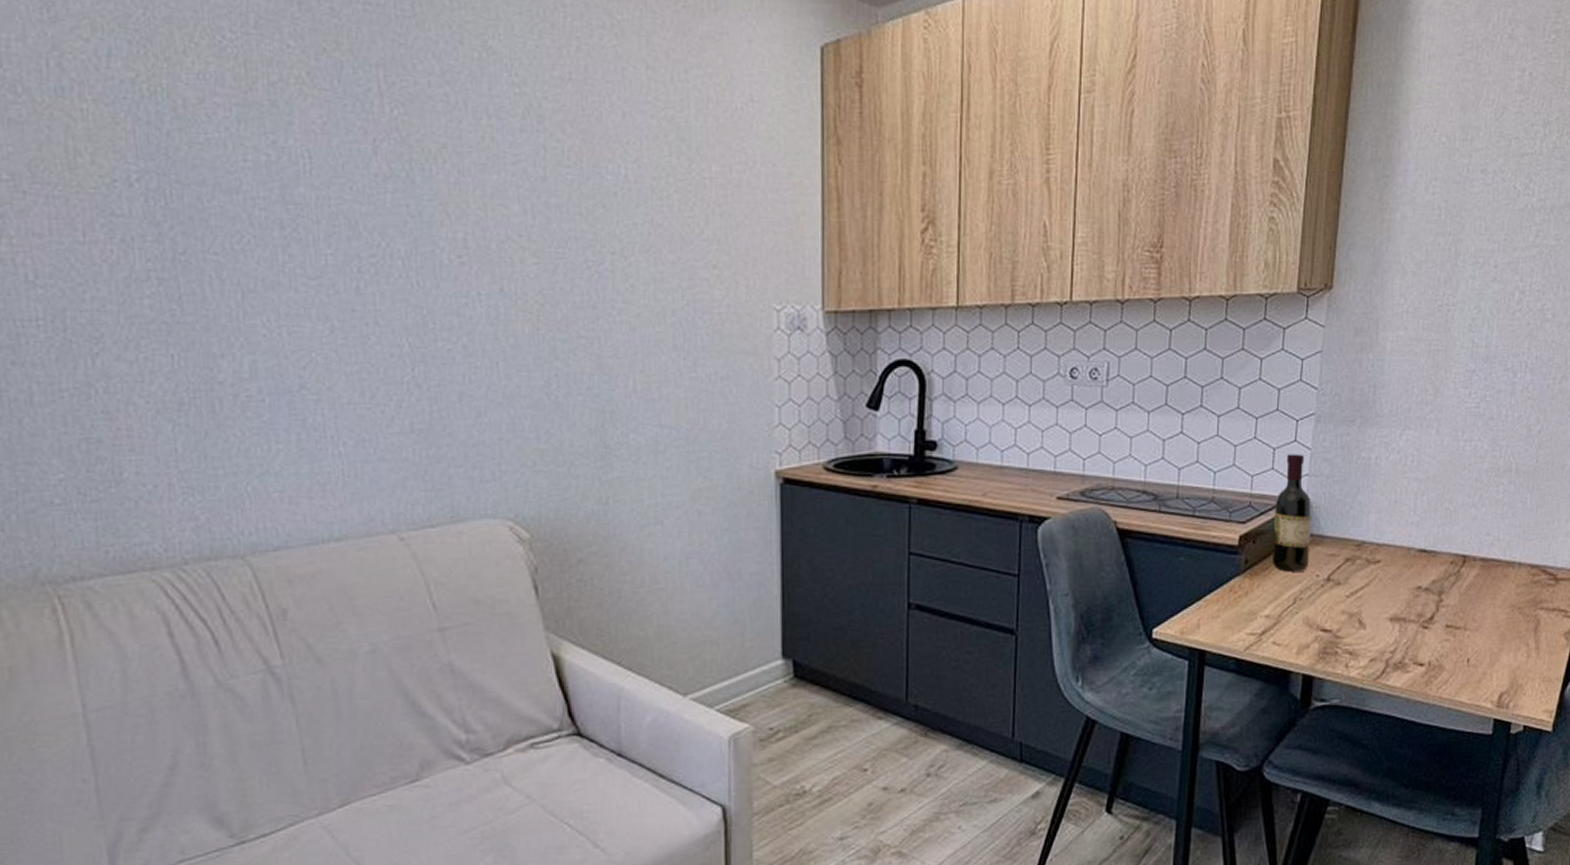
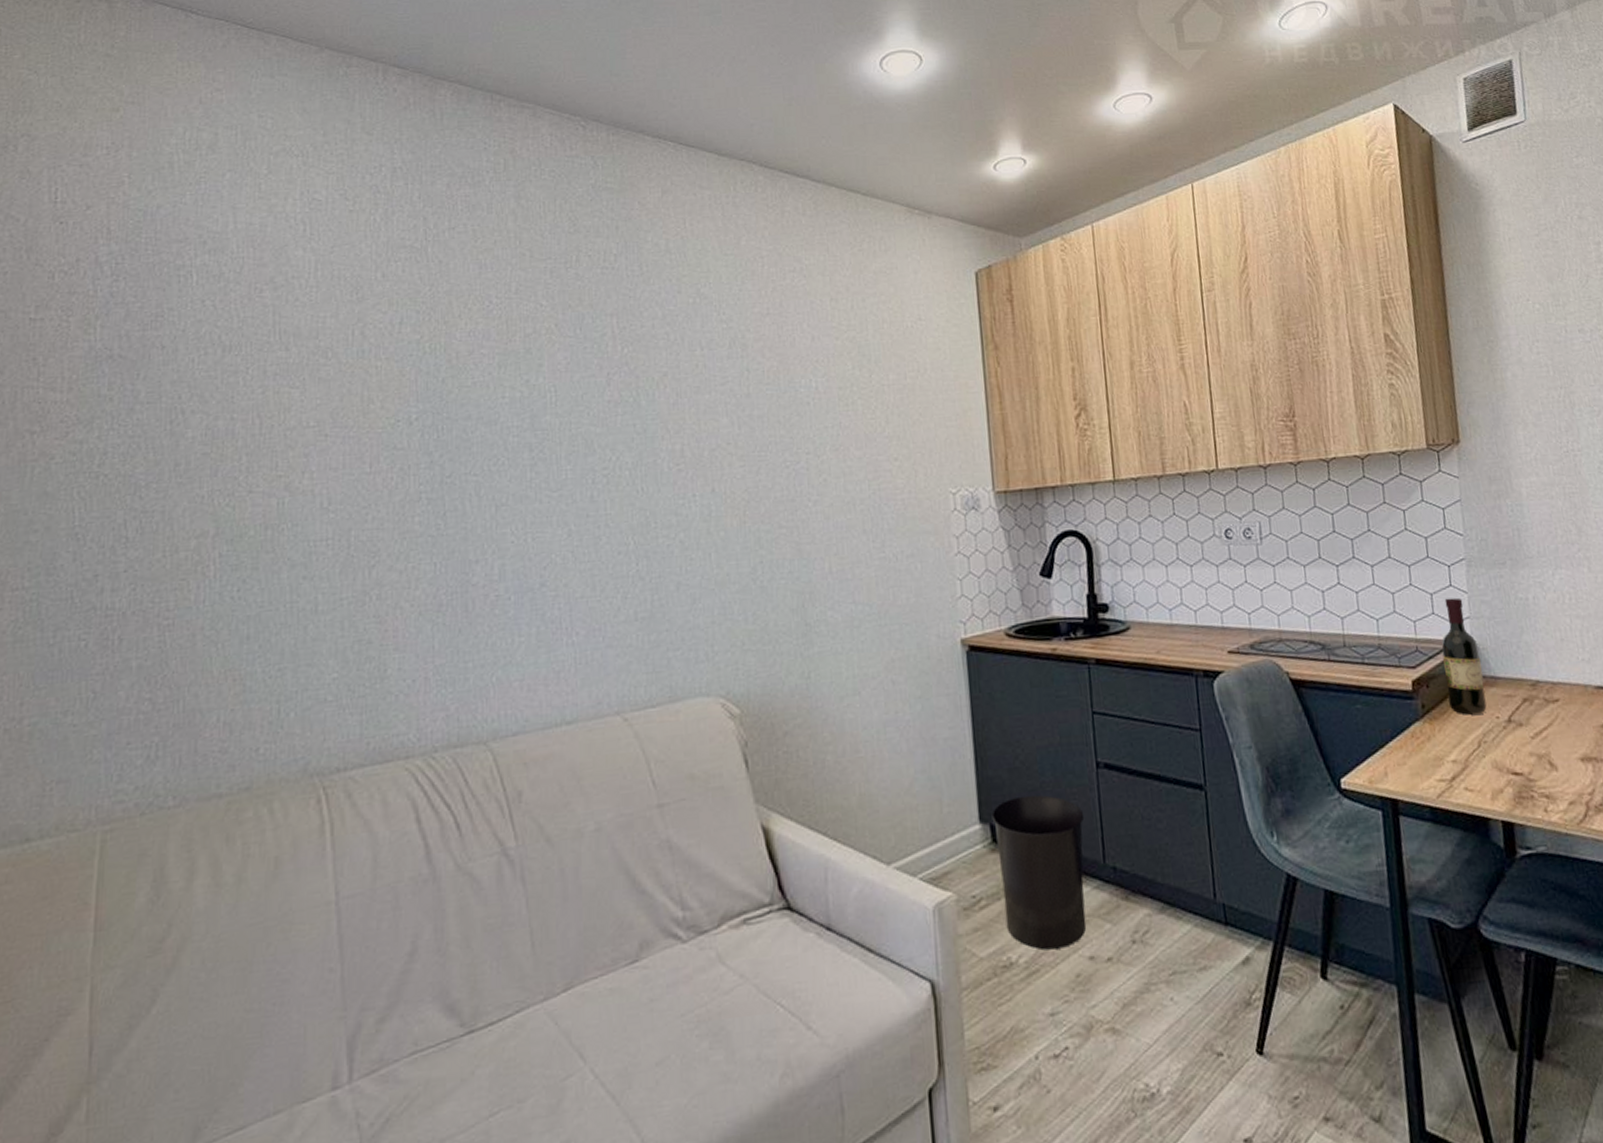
waste bin: none [795,633,891,780] -> present [991,795,1087,950]

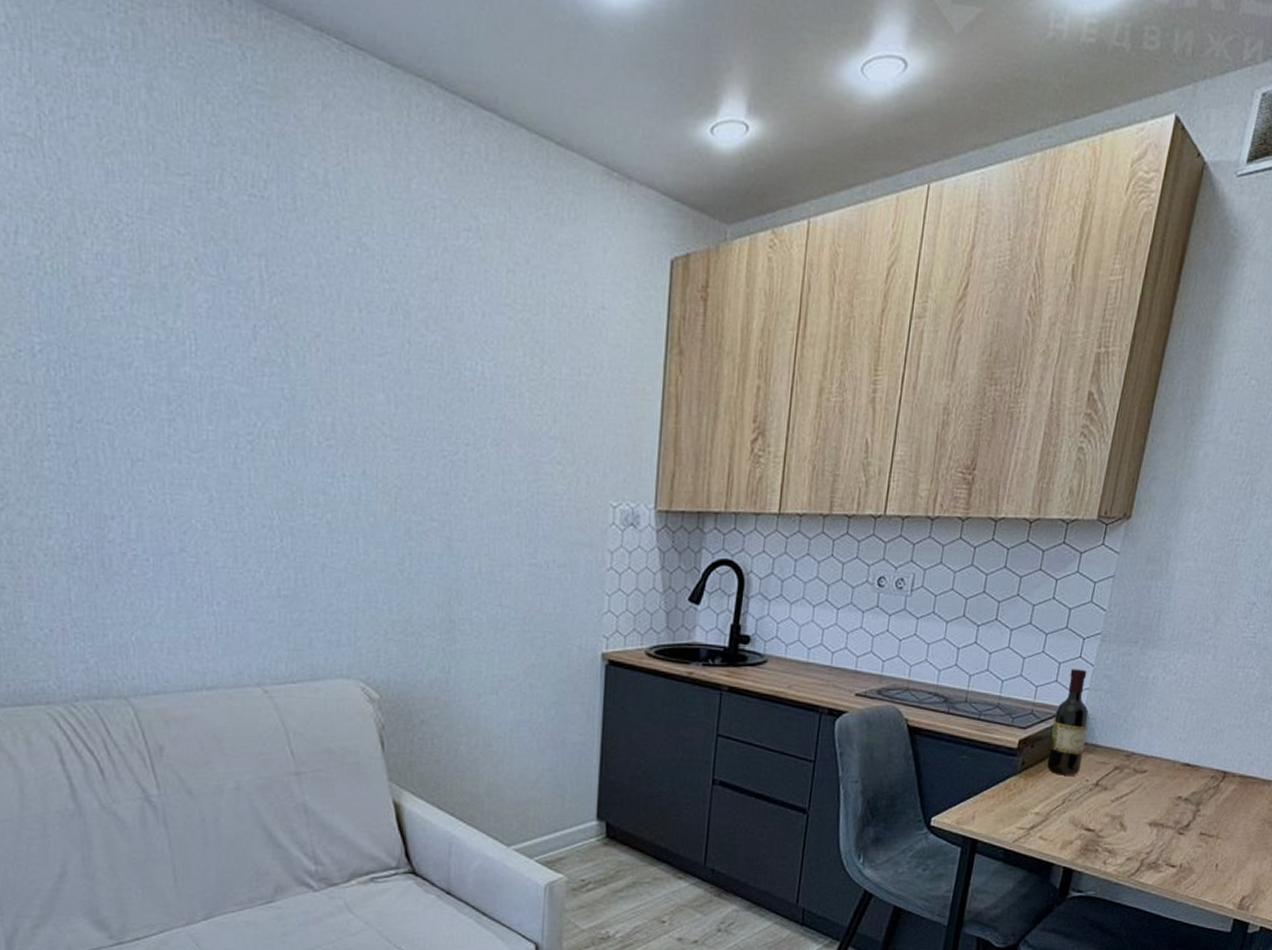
waste bin: present [991,795,1087,950] -> none [608,801,694,929]

